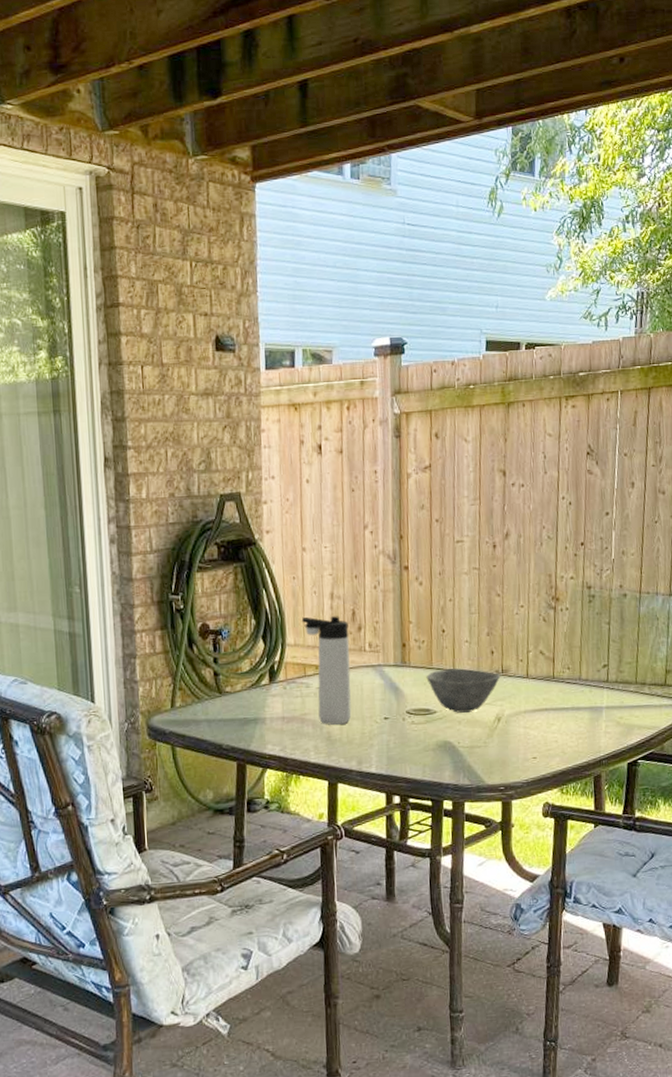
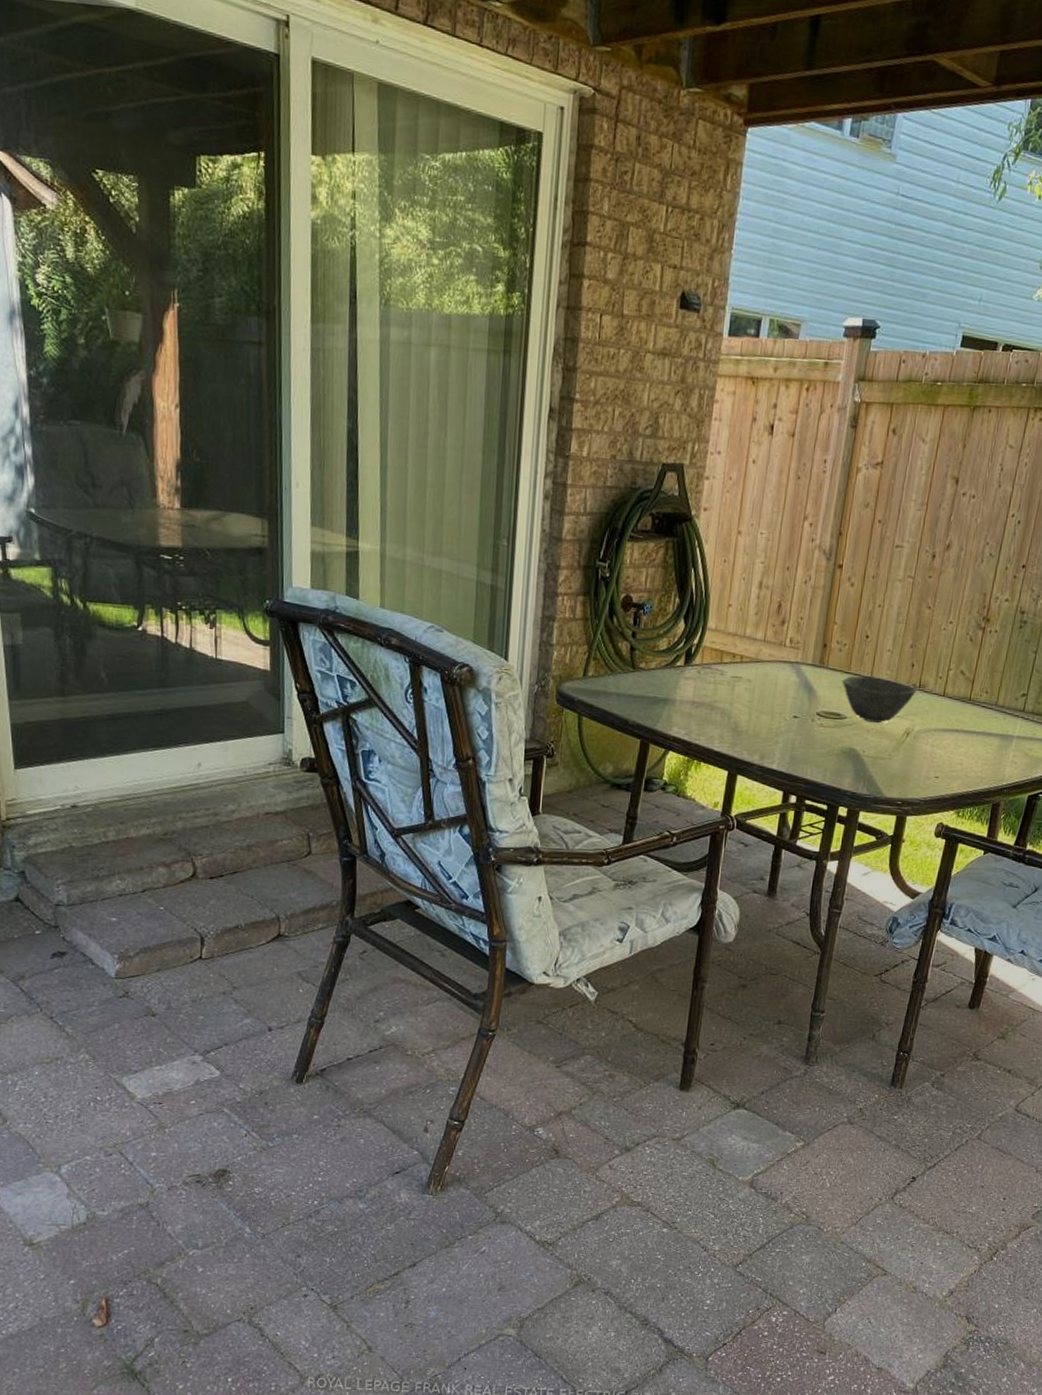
thermos bottle: present [301,616,352,725] -> none [726,602,773,717]

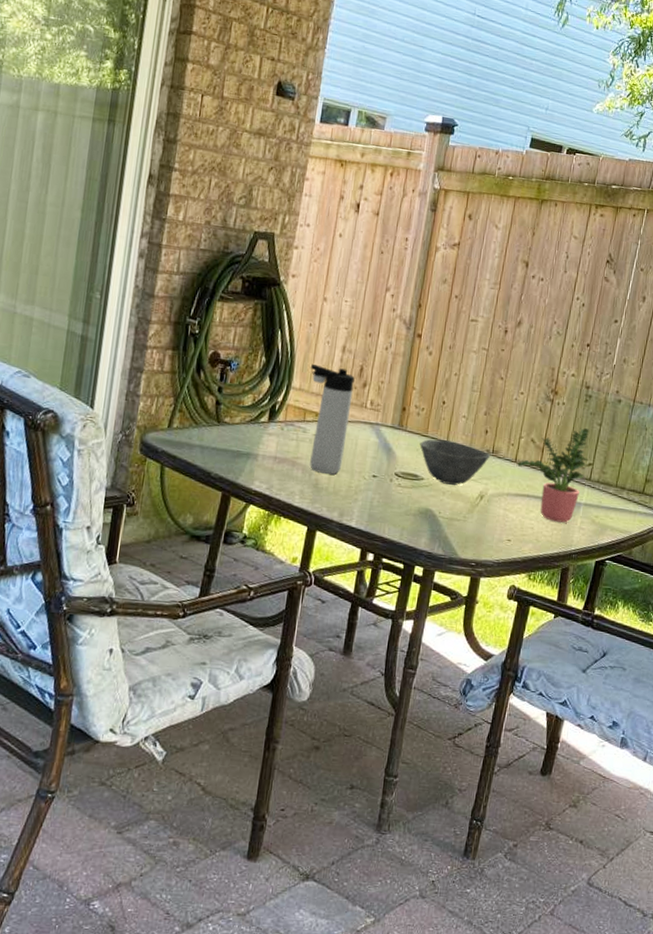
thermos bottle: none [726,602,773,717] -> present [310,363,355,475]
potted plant: none [945,656,1024,757] -> present [517,428,589,523]

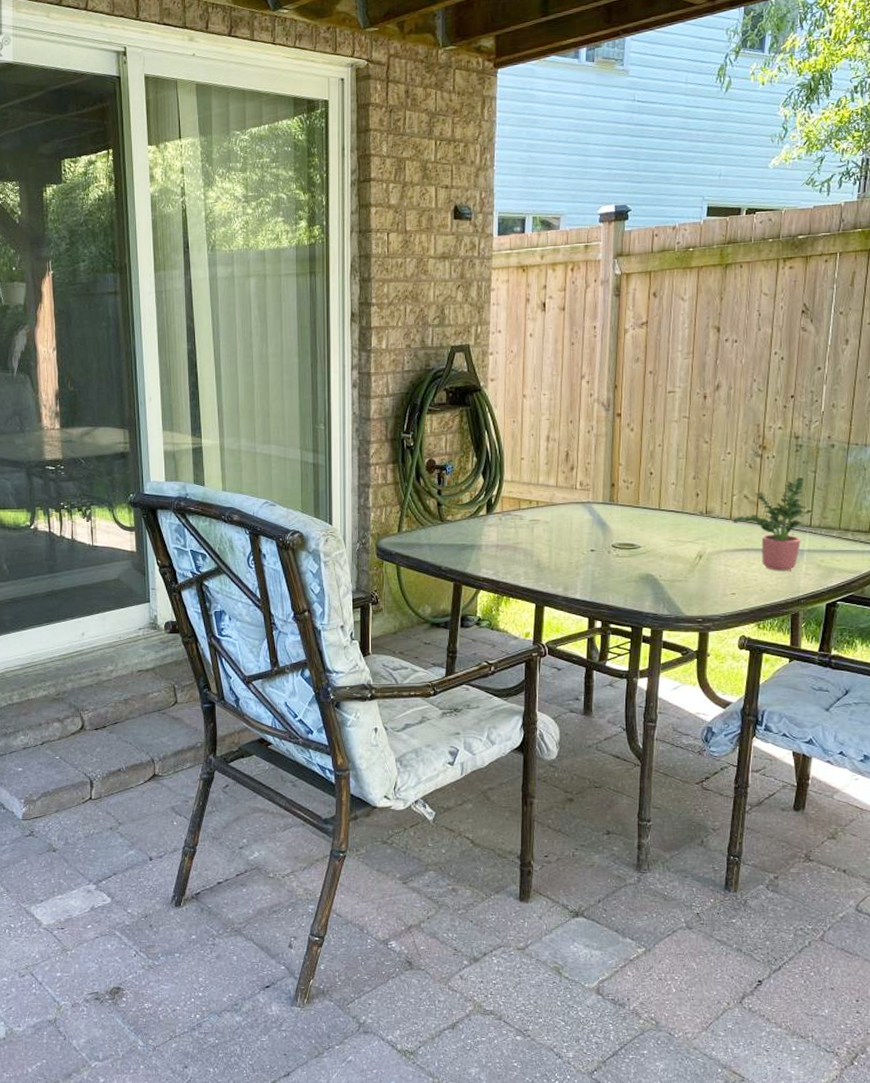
thermos bottle: present [310,363,355,475] -> none [518,456,562,554]
bowl: present [419,439,491,486] -> none [632,508,705,549]

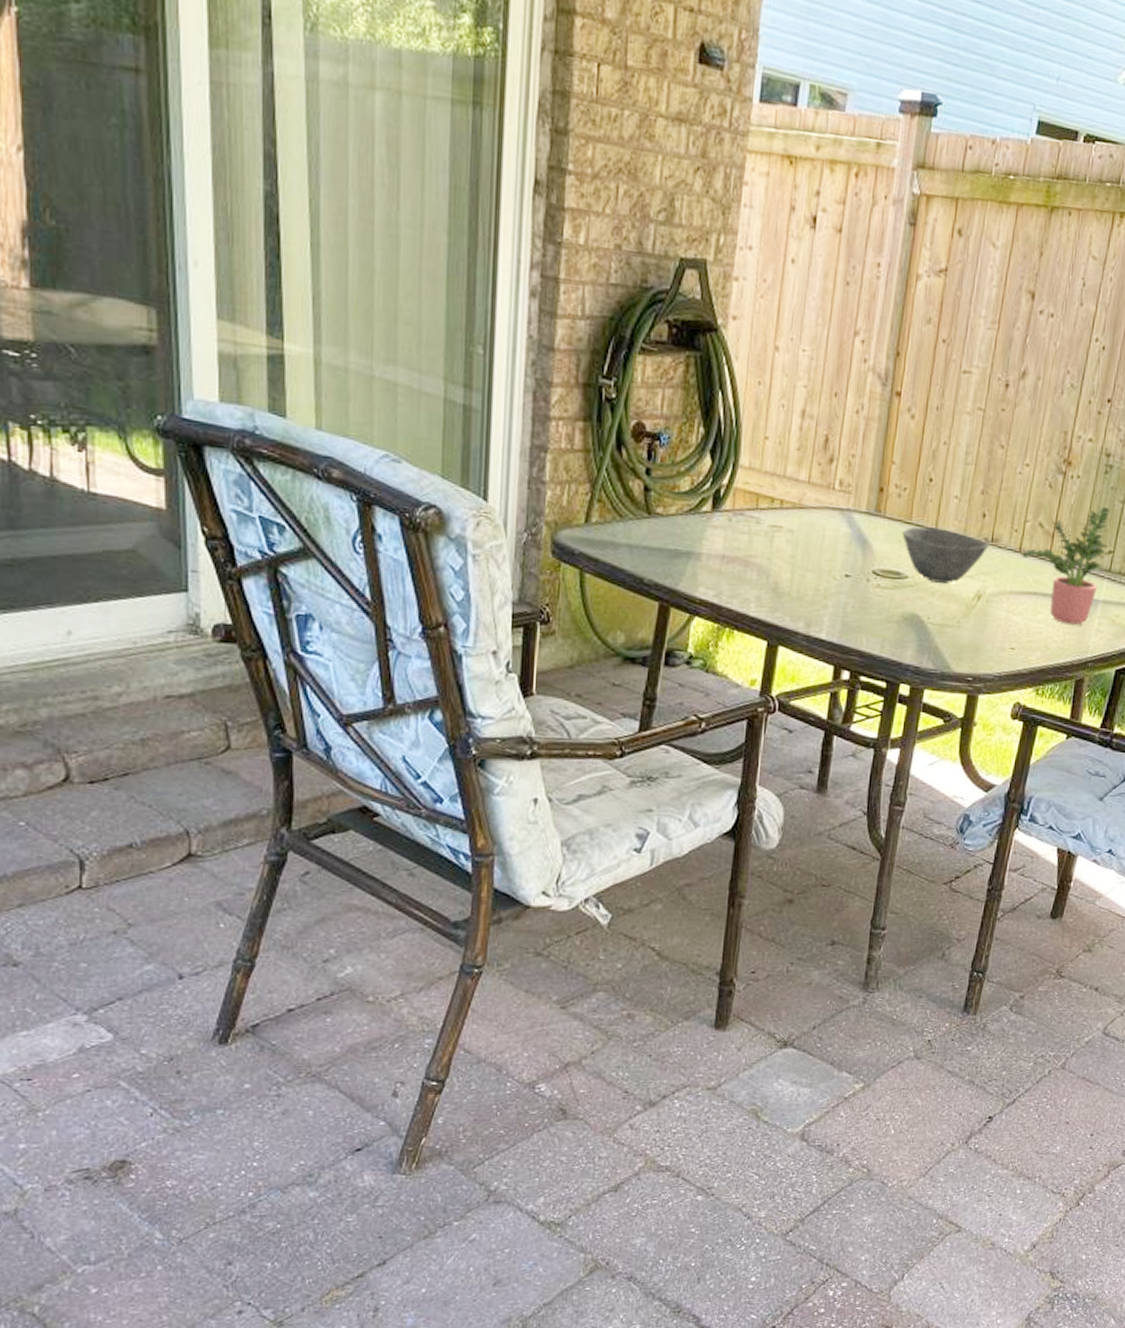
bowl: none [632,508,705,549] -> present [902,526,990,584]

